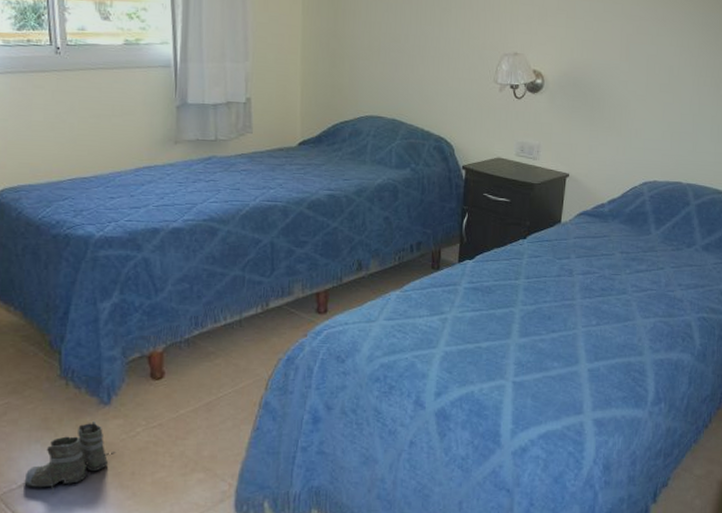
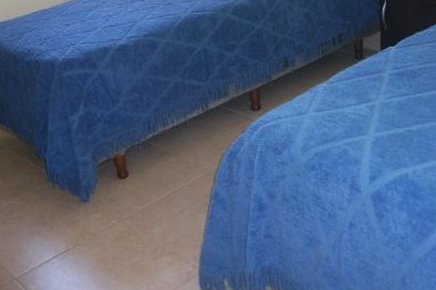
boots: present [24,420,115,495] -> none [32,215,98,277]

